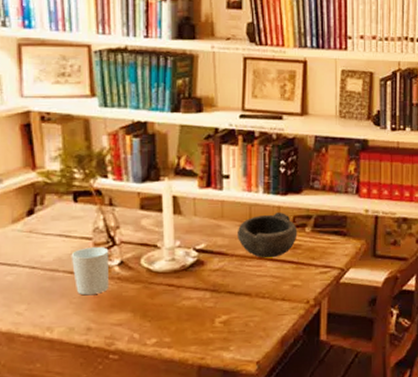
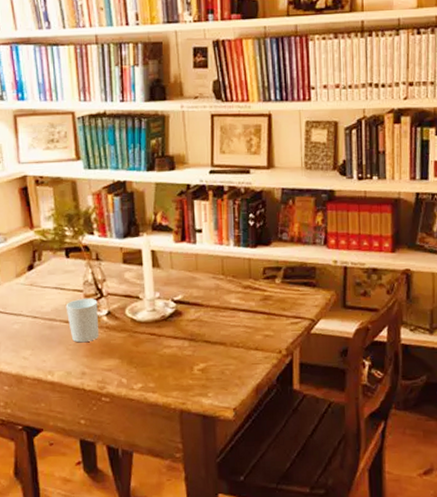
bowl: present [236,211,298,258] -> none [210,263,268,309]

